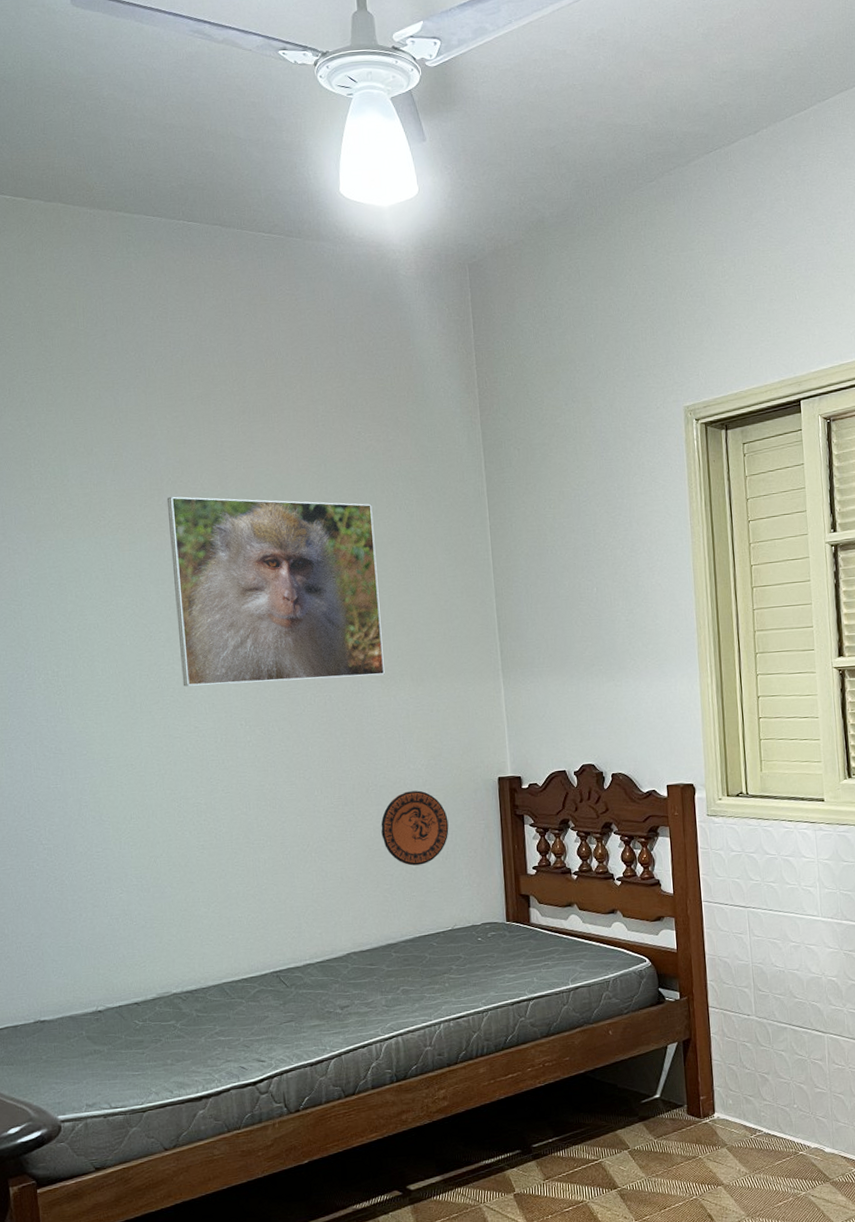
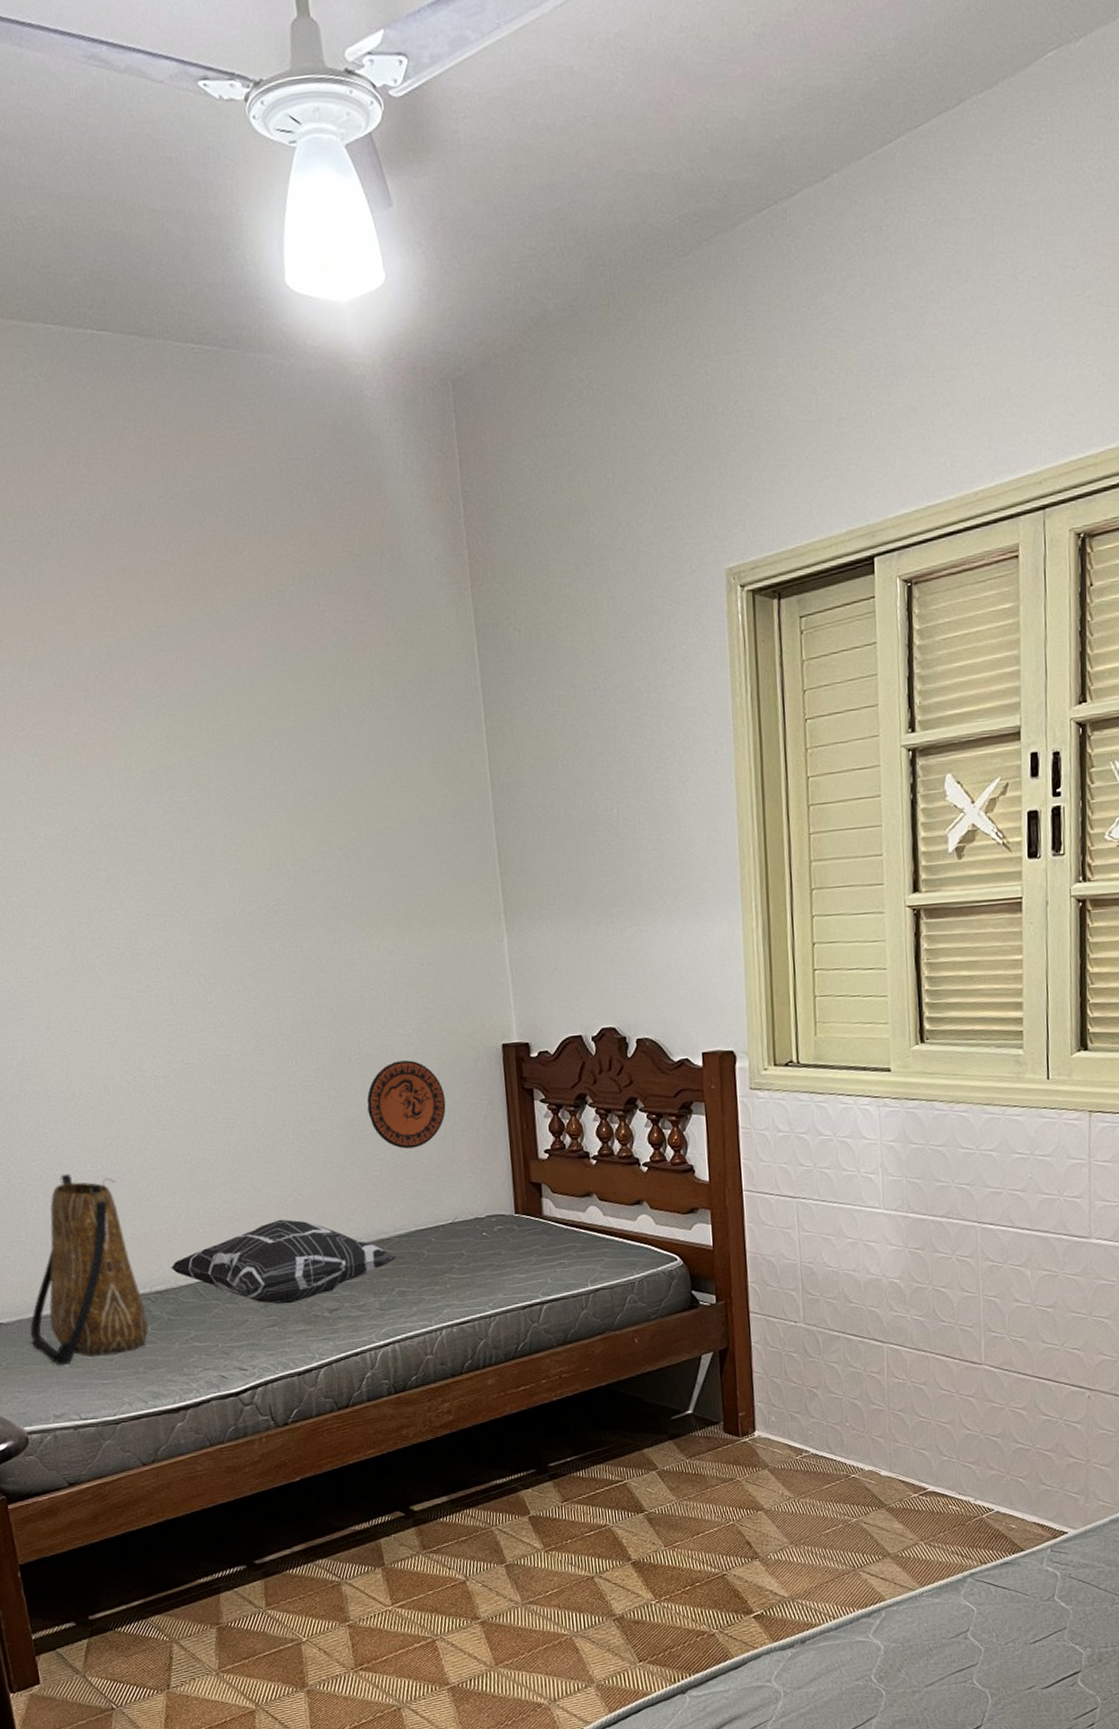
tote bag: none [70,887,178,1059] -> present [30,1173,149,1365]
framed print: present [166,496,385,687] -> none [95,699,365,937]
decorative pillow: none [201,926,404,1002] -> present [170,1219,398,1305]

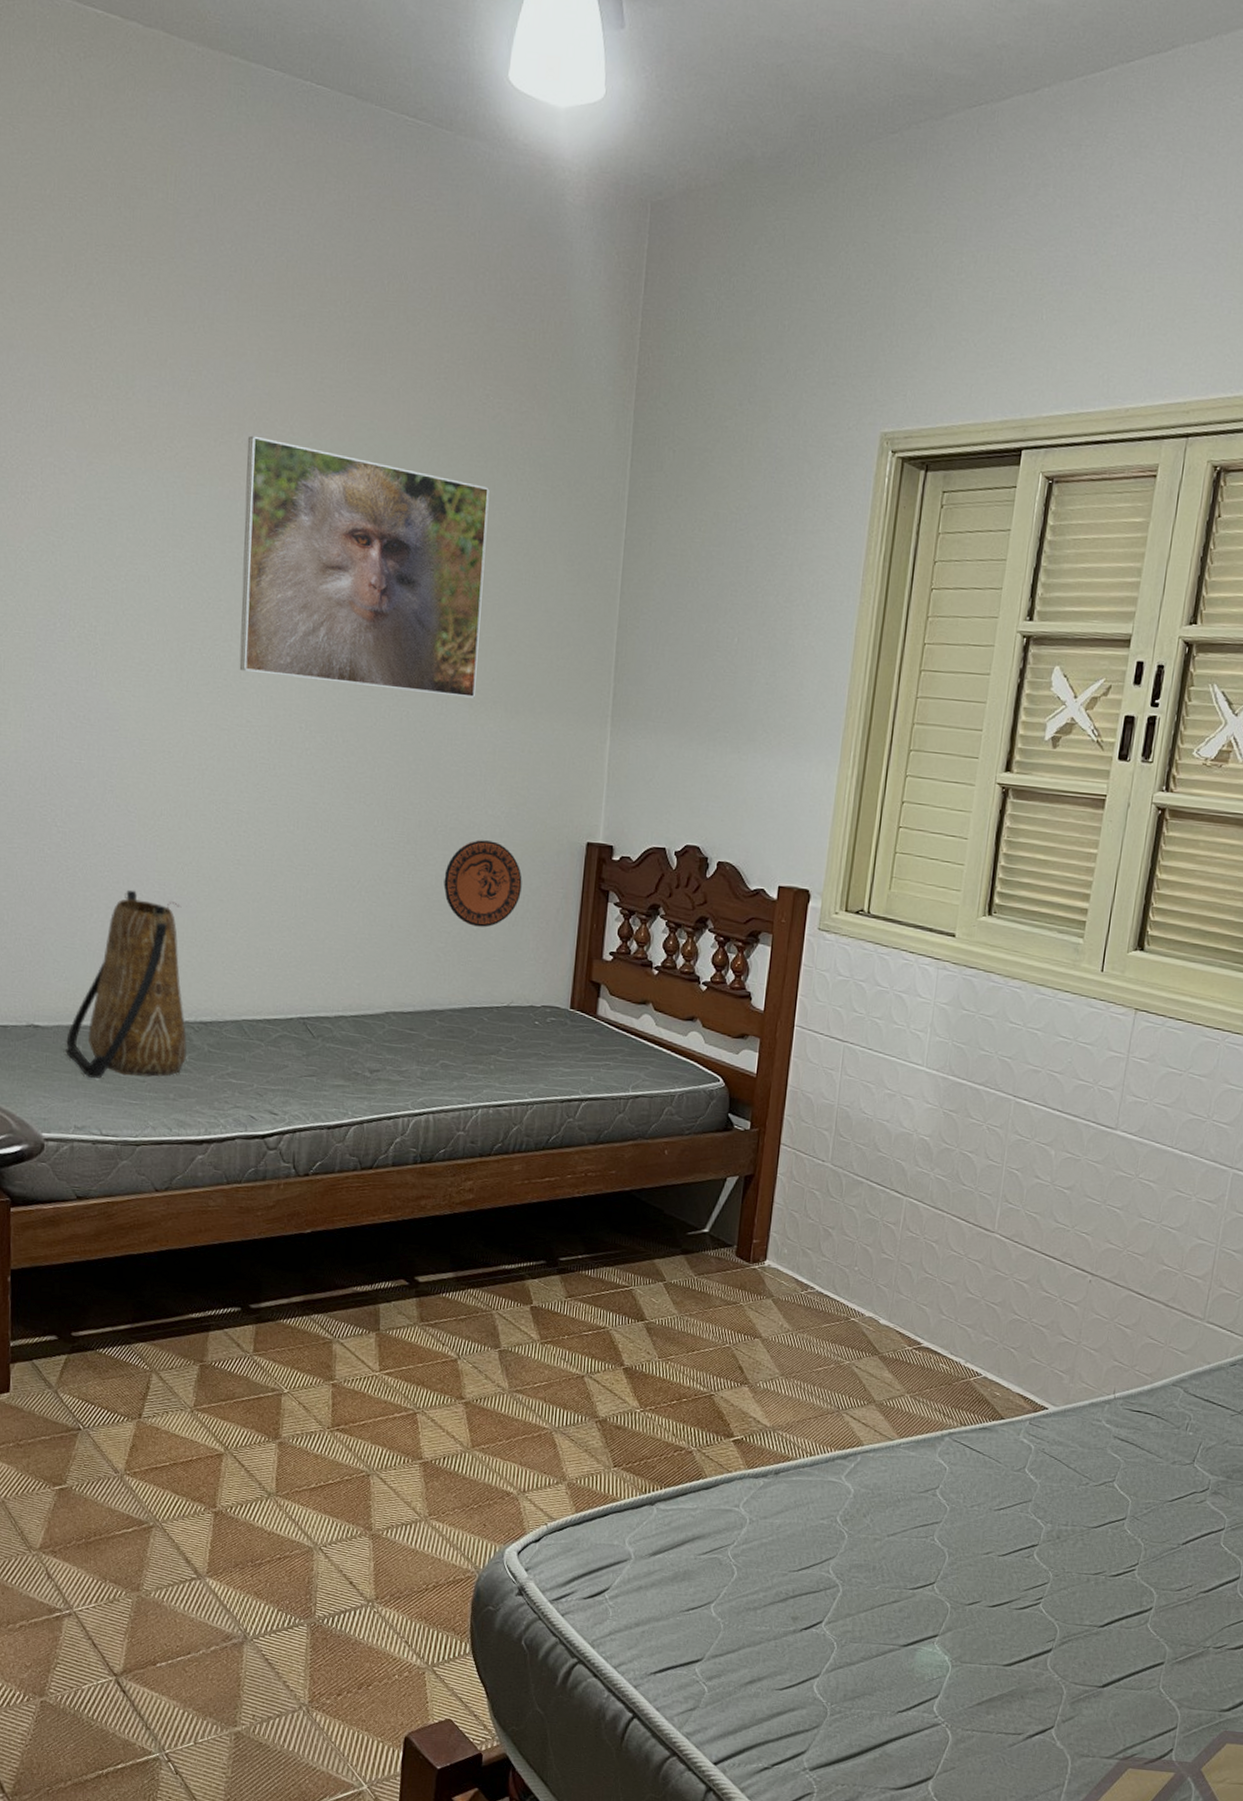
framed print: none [95,699,365,937] -> present [239,435,490,698]
decorative pillow: present [170,1219,398,1305] -> none [219,972,448,1057]

